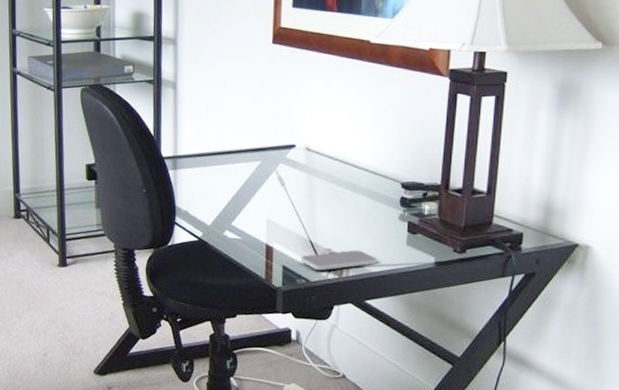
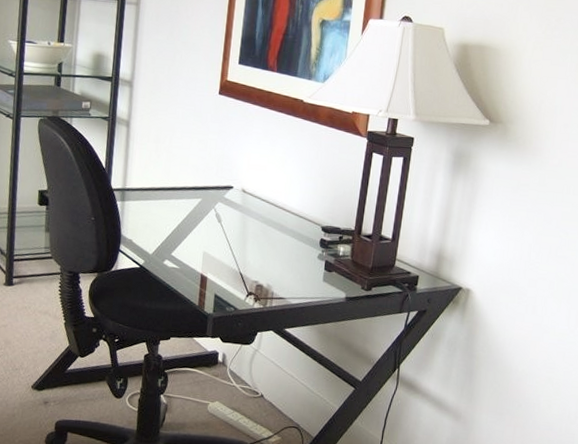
smartphone: present [301,250,378,271] -> none [231,283,298,301]

